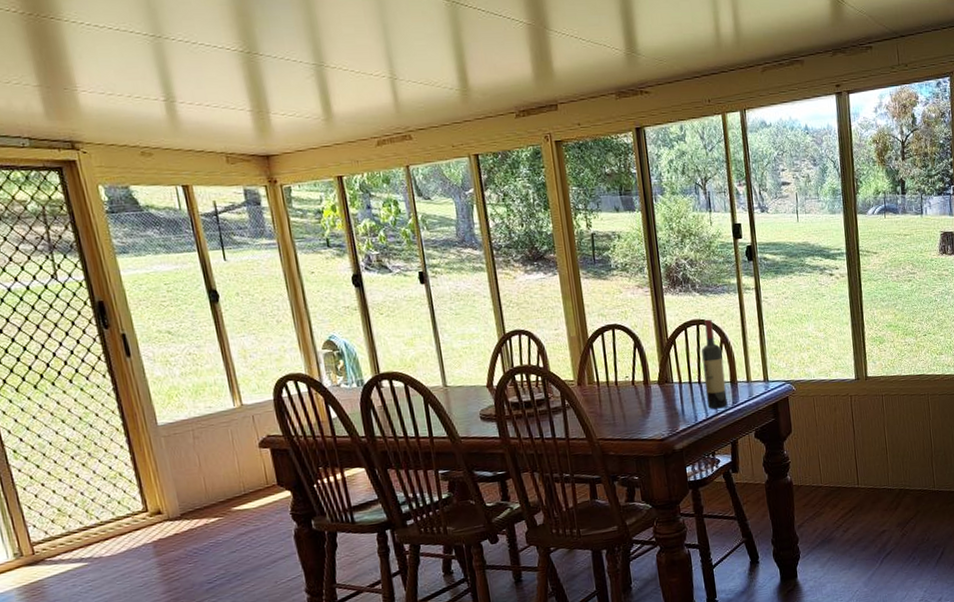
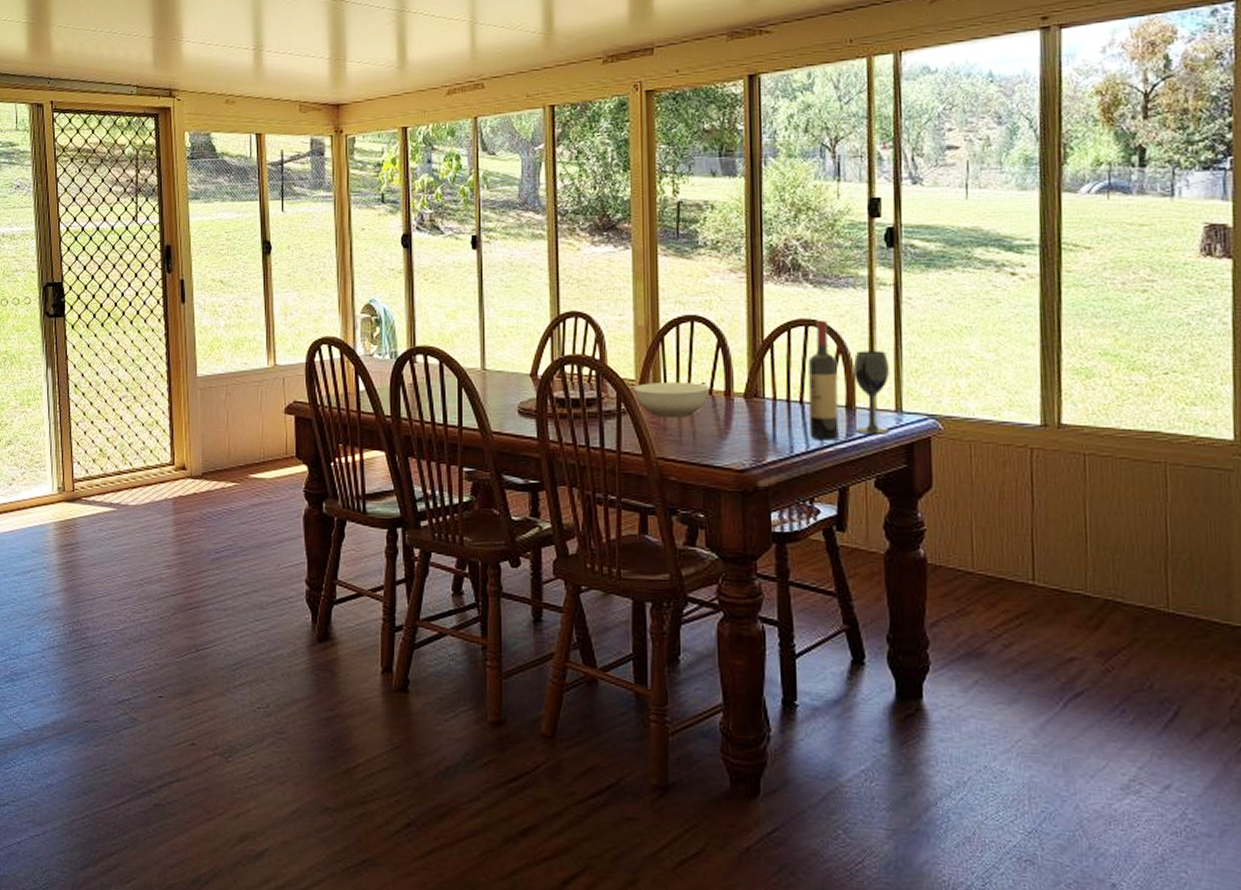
bowl: none [574,377,633,408] -> present [634,383,710,418]
wine glass: none [732,338,761,401] -> present [853,350,891,434]

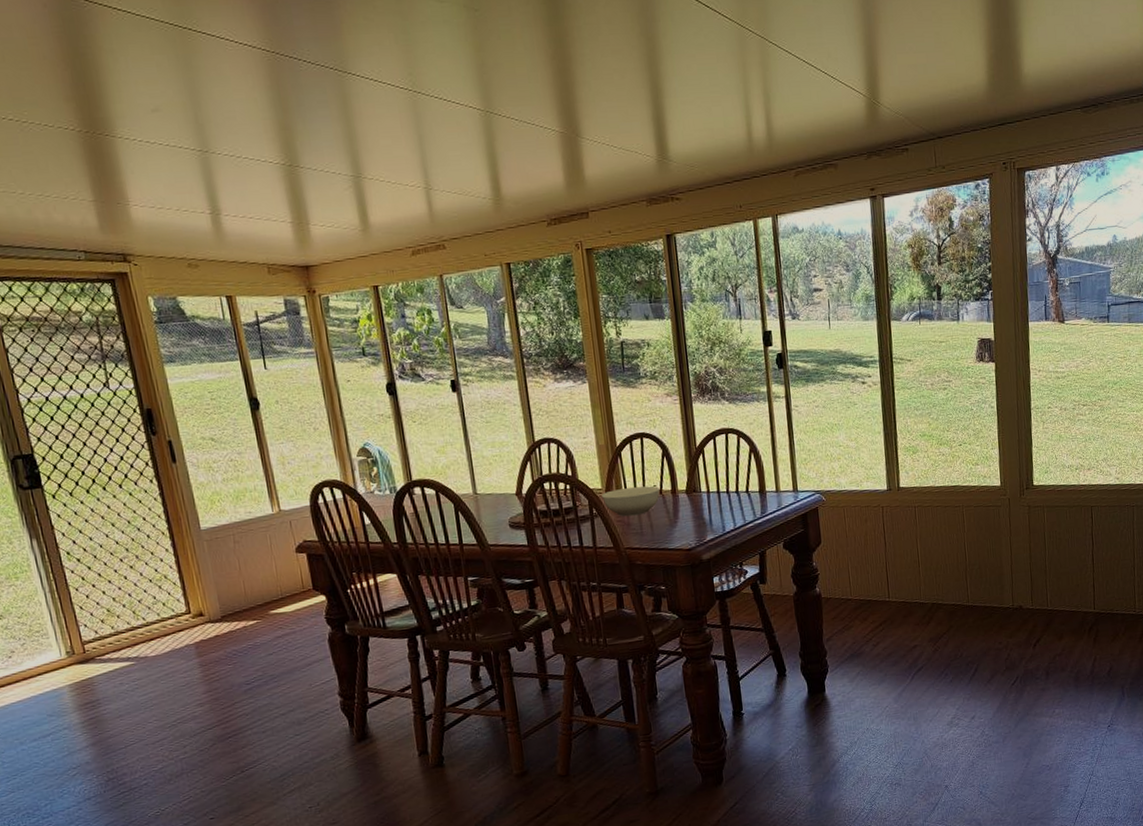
wine bottle: present [807,319,839,441] -> none [729,427,756,520]
wine glass: present [853,350,891,434] -> none [761,447,790,511]

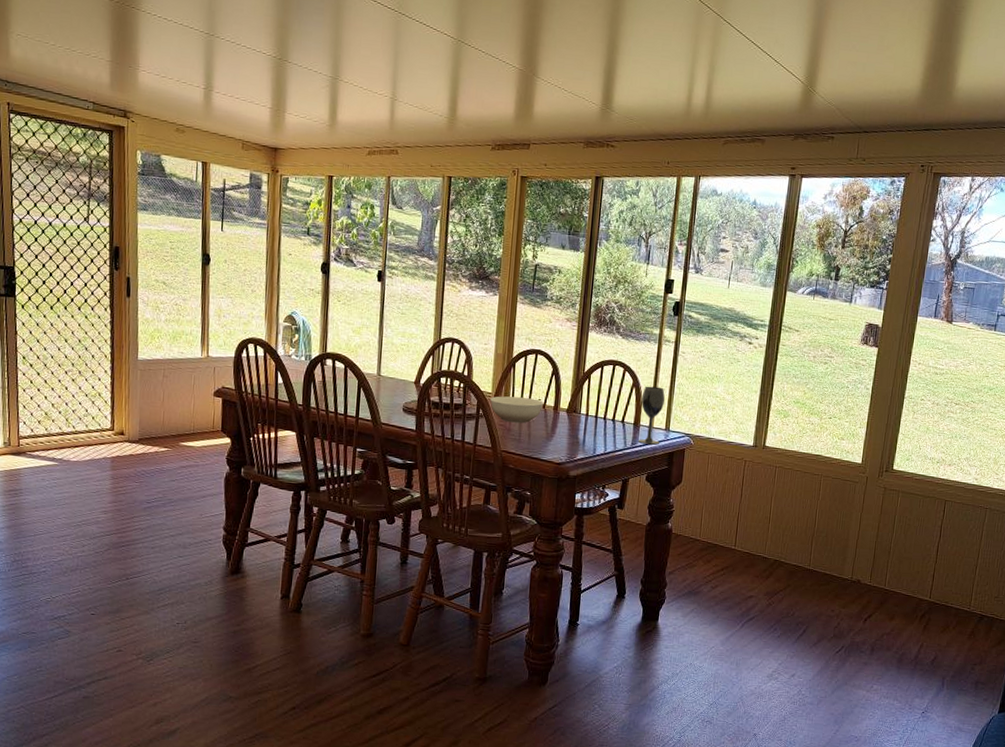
wine glass: none [761,447,790,511] -> present [637,386,666,445]

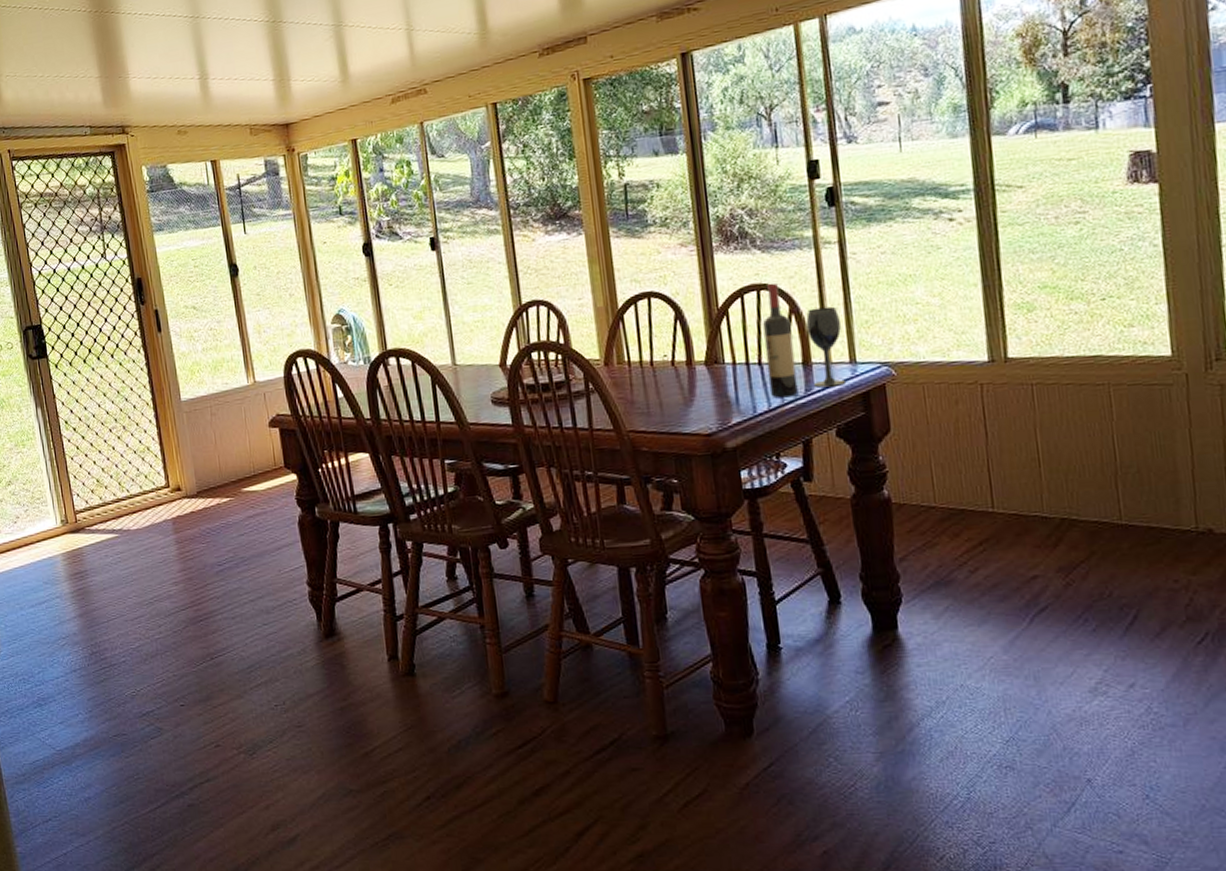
bowl: present [490,396,544,424] -> none [600,356,672,393]
wine bottle: none [607,361,632,447] -> present [762,282,798,399]

